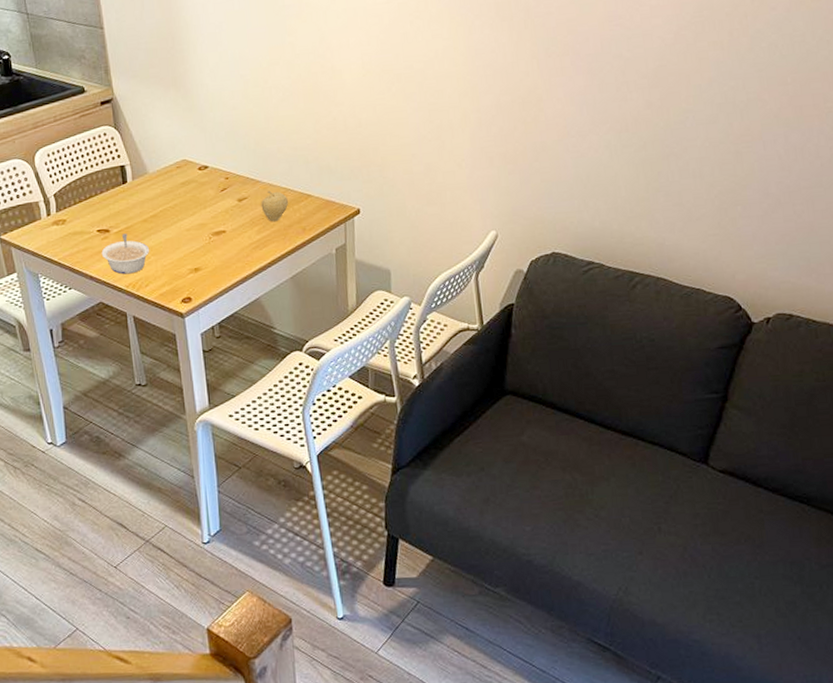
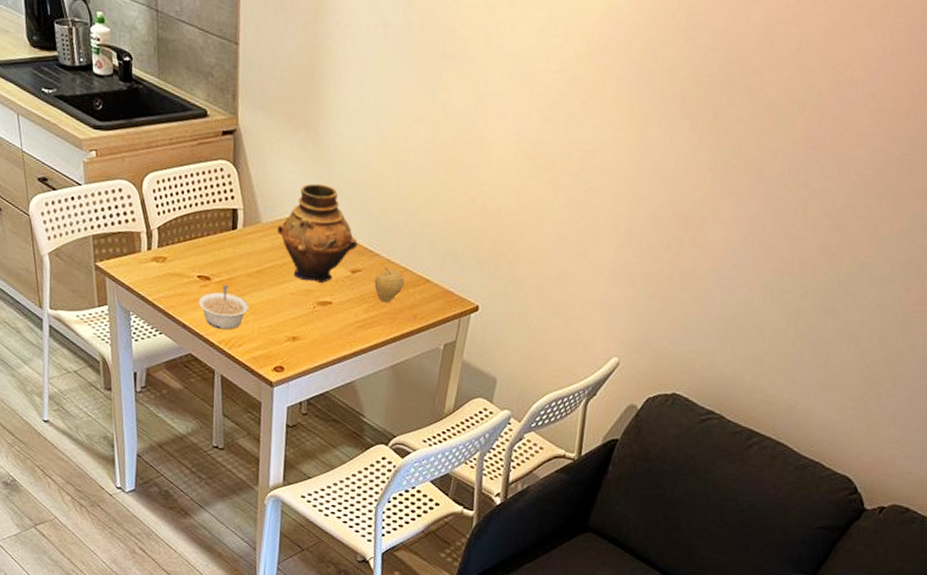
vase: none [163,130,240,216] -> present [277,183,358,283]

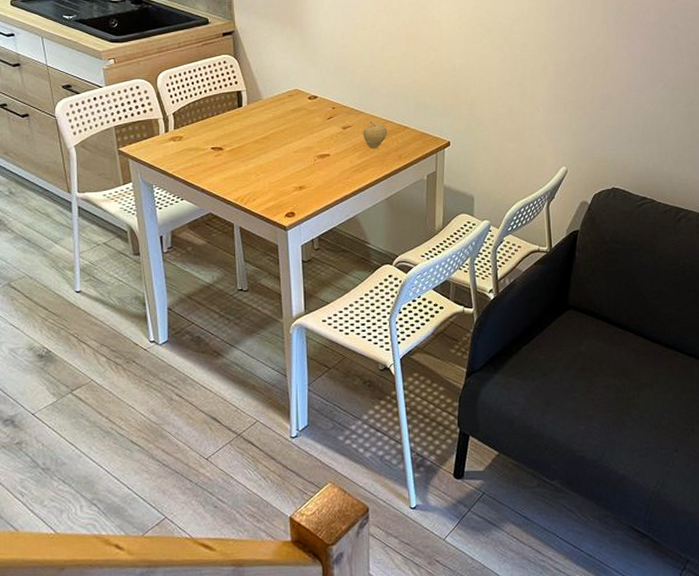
legume: present [198,285,250,330] -> none [214,152,259,189]
vase: present [277,183,358,283] -> none [276,64,345,140]

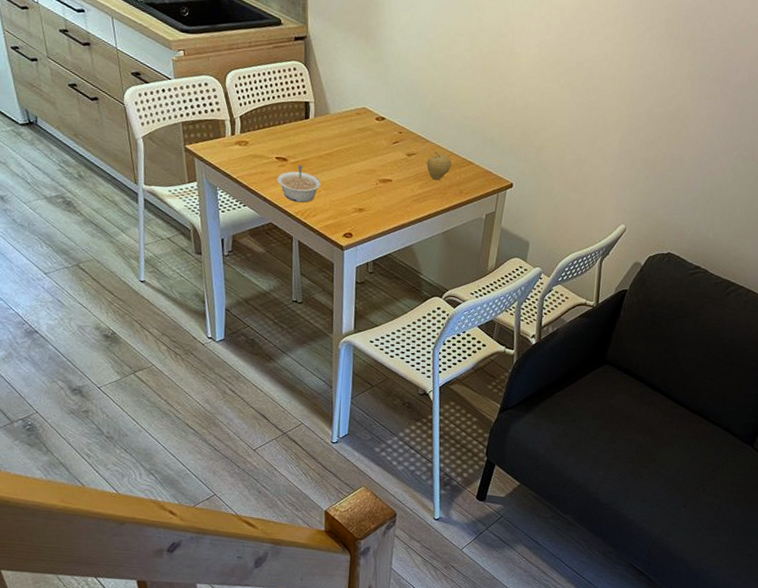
legume: none [214,152,259,189] -> present [277,165,322,203]

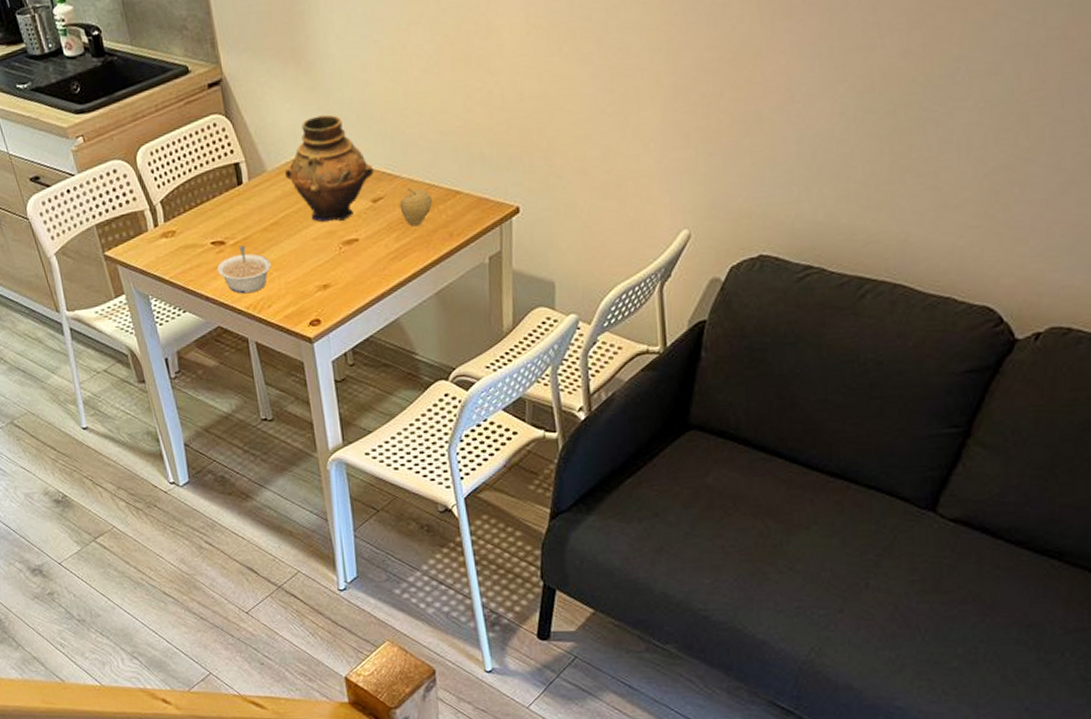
vase: none [343,82,412,164] -> present [284,114,374,222]

